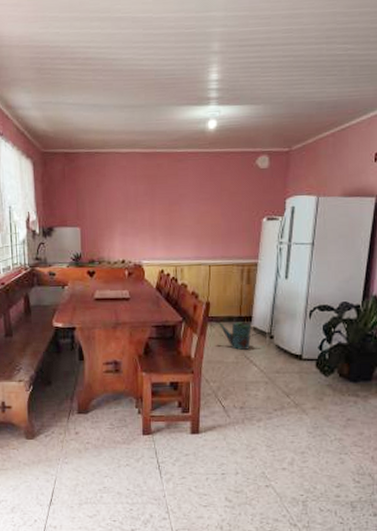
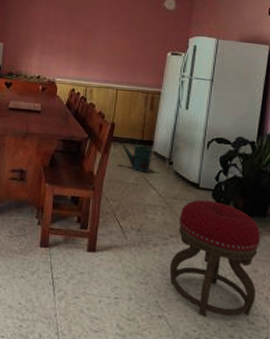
stool: none [274,370,366,481] -> present [169,200,260,317]

